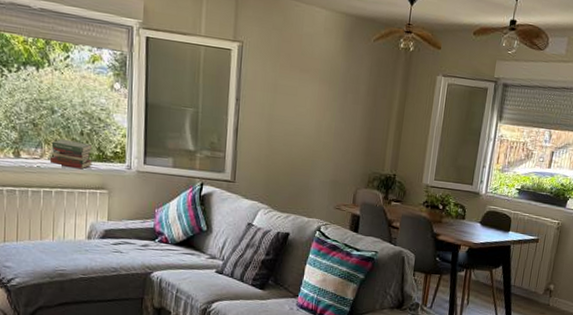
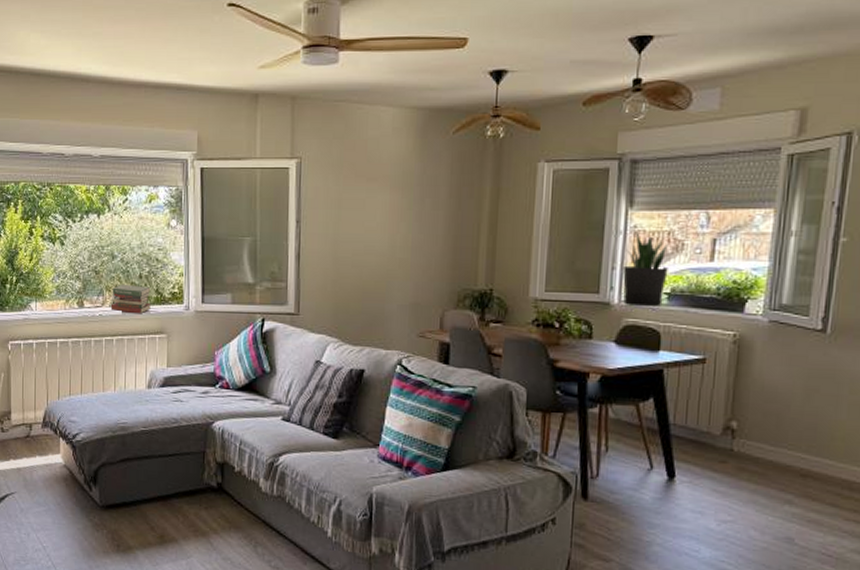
planter: none [488,140,524,199] -> present [623,231,670,308]

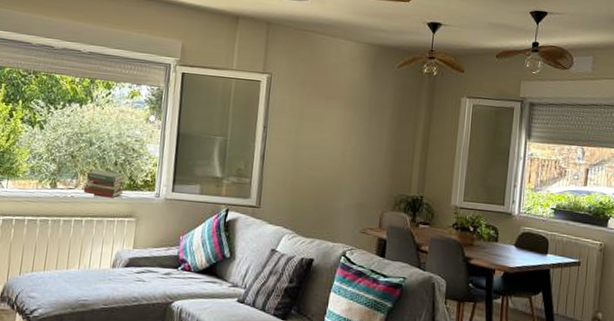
planter: present [623,231,670,308] -> none [521,158,556,220]

